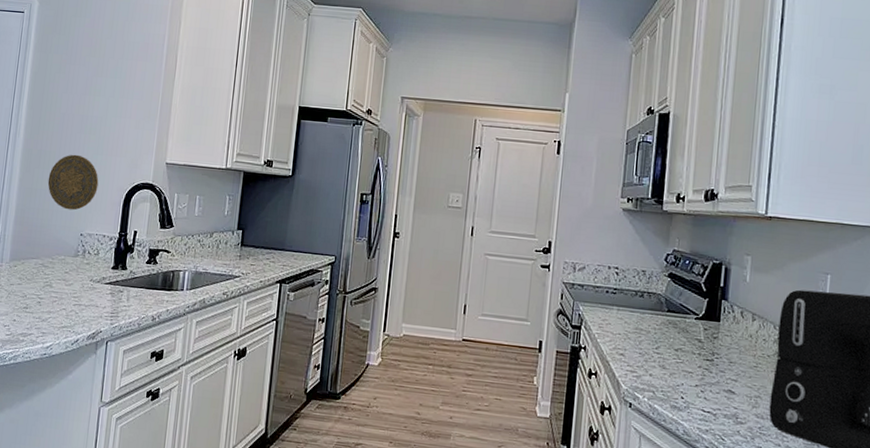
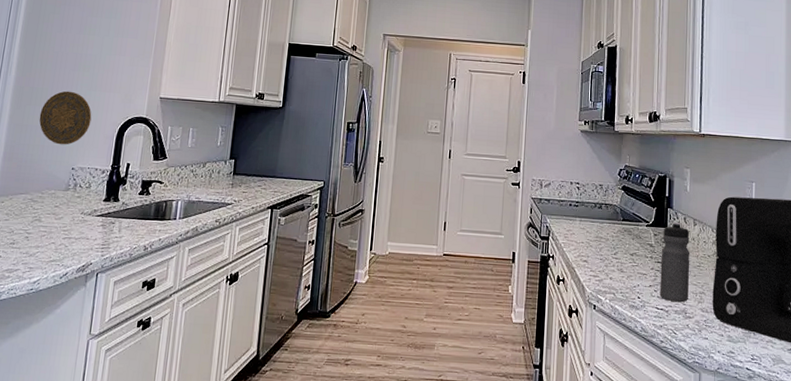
water bottle: none [707,315,747,406] -> present [660,221,690,303]

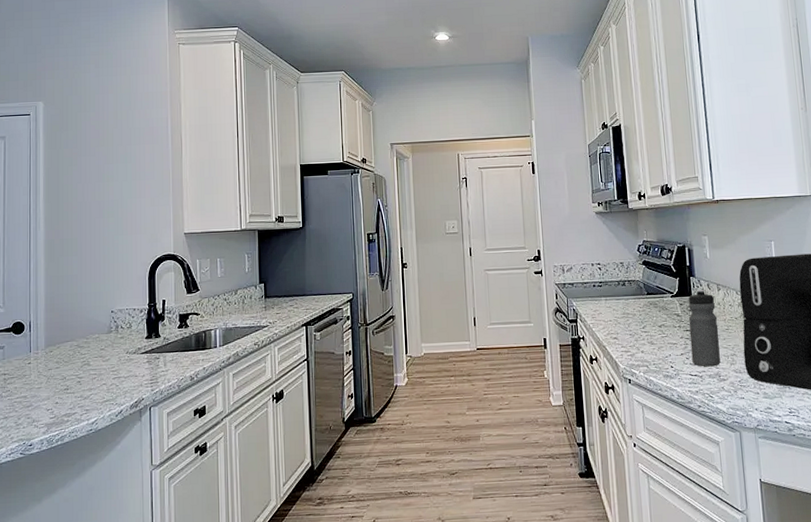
decorative plate: present [39,91,92,145] -> none [73,238,122,291]

